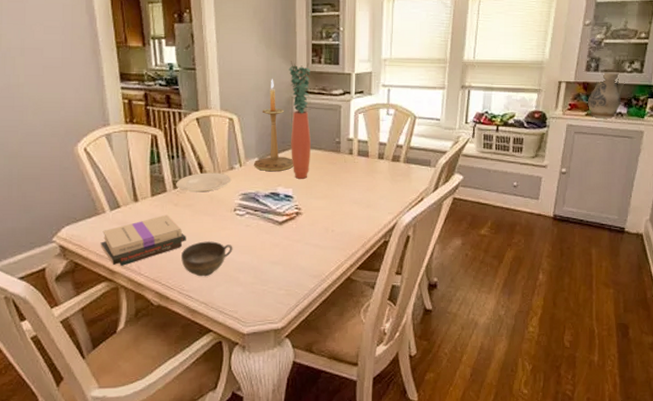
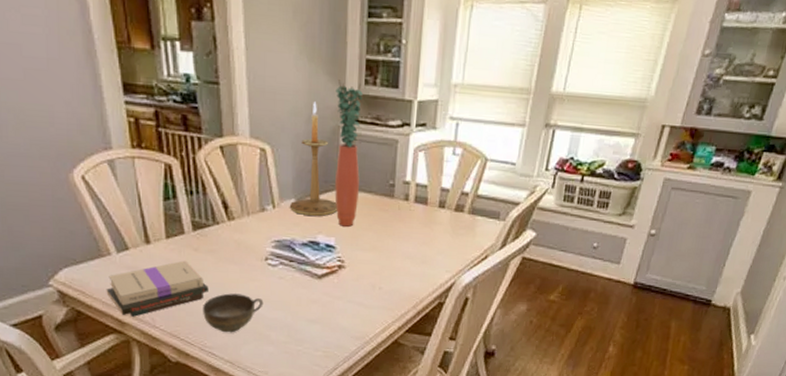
plate: present [176,172,232,192] -> none [196,213,263,237]
ceramic pitcher: present [588,72,624,119] -> none [692,117,738,174]

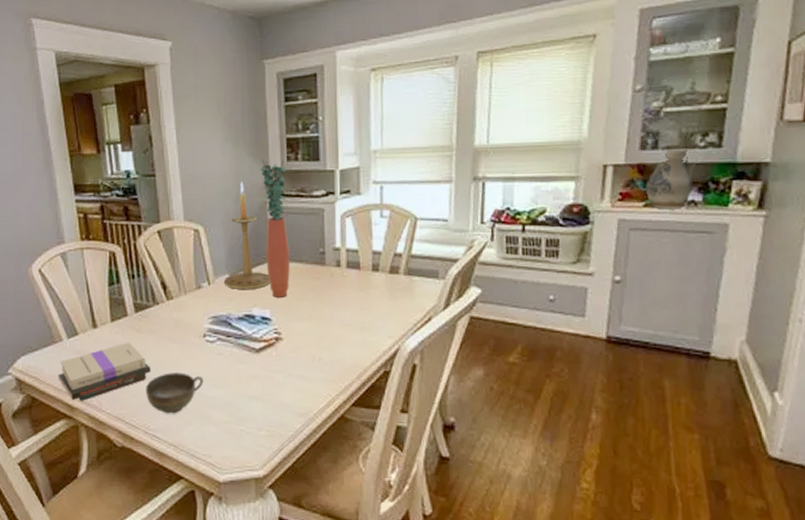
ceramic pitcher: none [692,117,738,174] -> present [645,149,696,210]

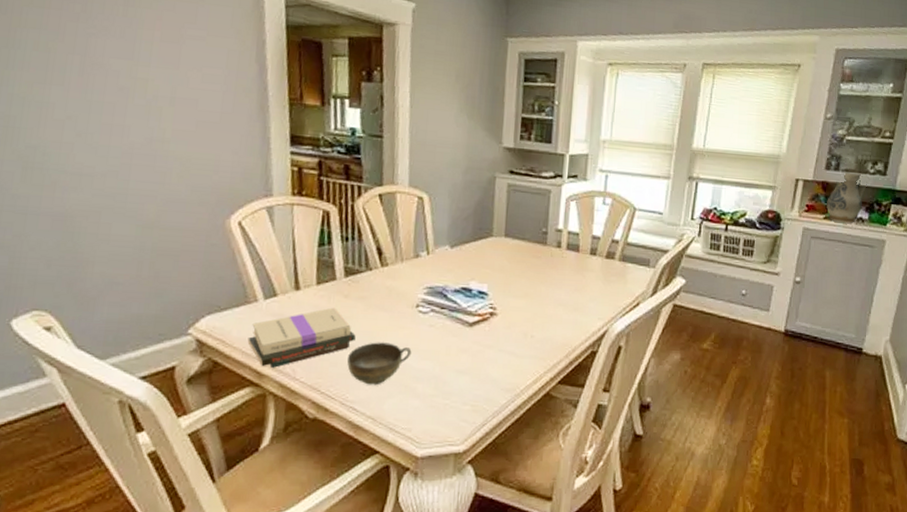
candlestick: present [225,182,271,290] -> none [444,154,492,263]
vase: present [260,159,290,298] -> none [488,135,518,273]

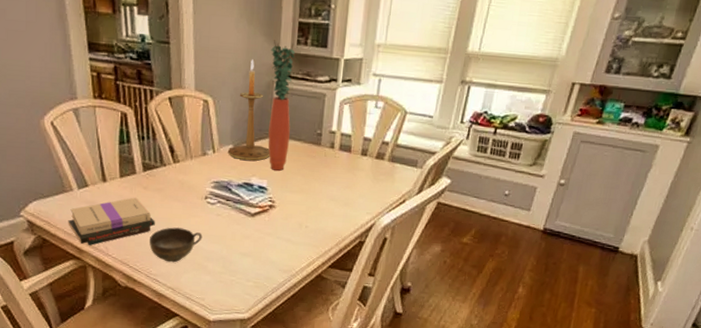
candlestick: none [444,154,492,263] -> present [228,59,270,161]
vase: none [488,135,518,273] -> present [268,40,295,171]
ceramic pitcher: present [826,172,866,224] -> none [601,75,646,129]

